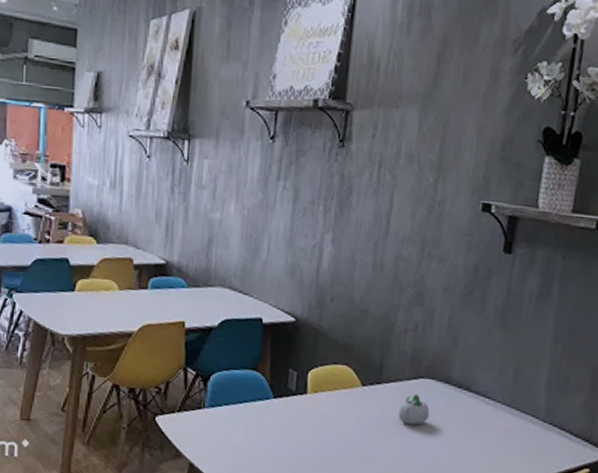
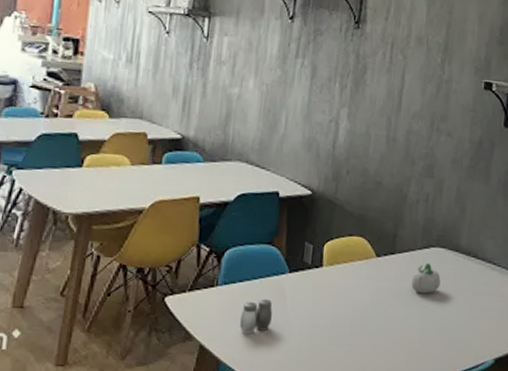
salt and pepper shaker: none [227,423,258,455] -> present [240,299,273,334]

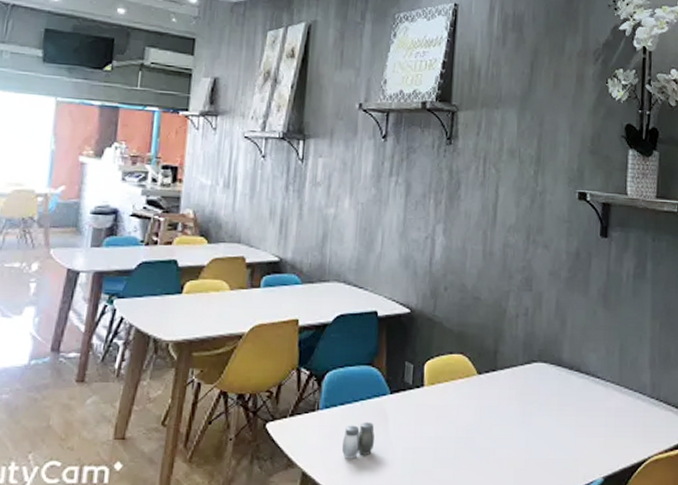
succulent planter: present [411,262,441,294] -> none [514,378,544,411]

